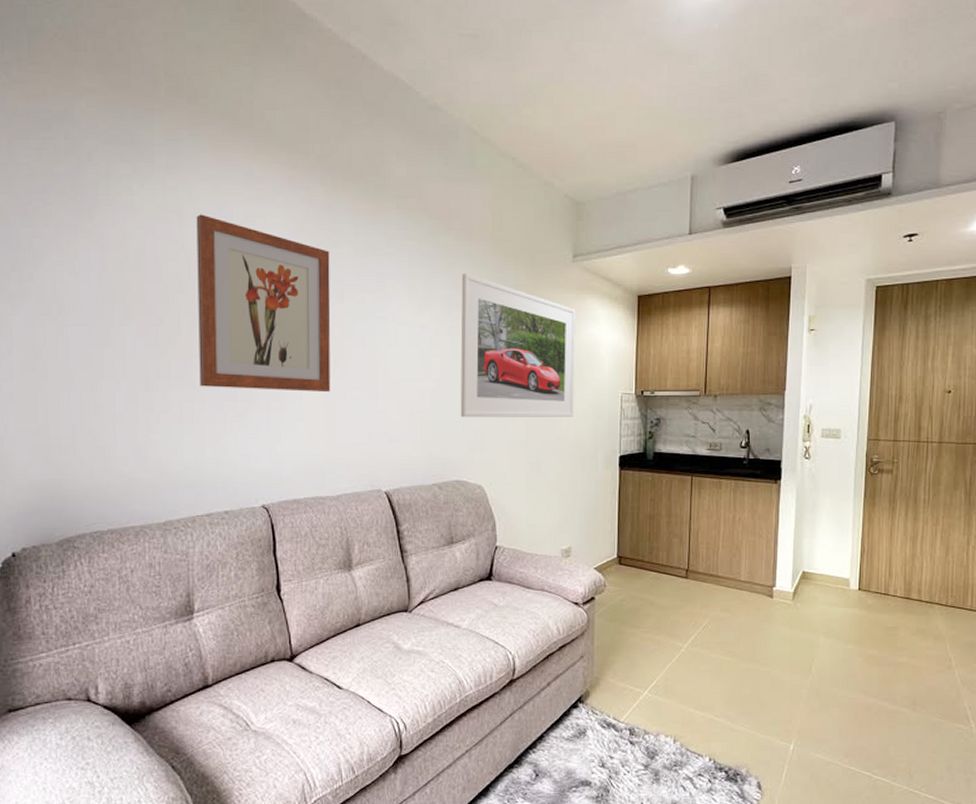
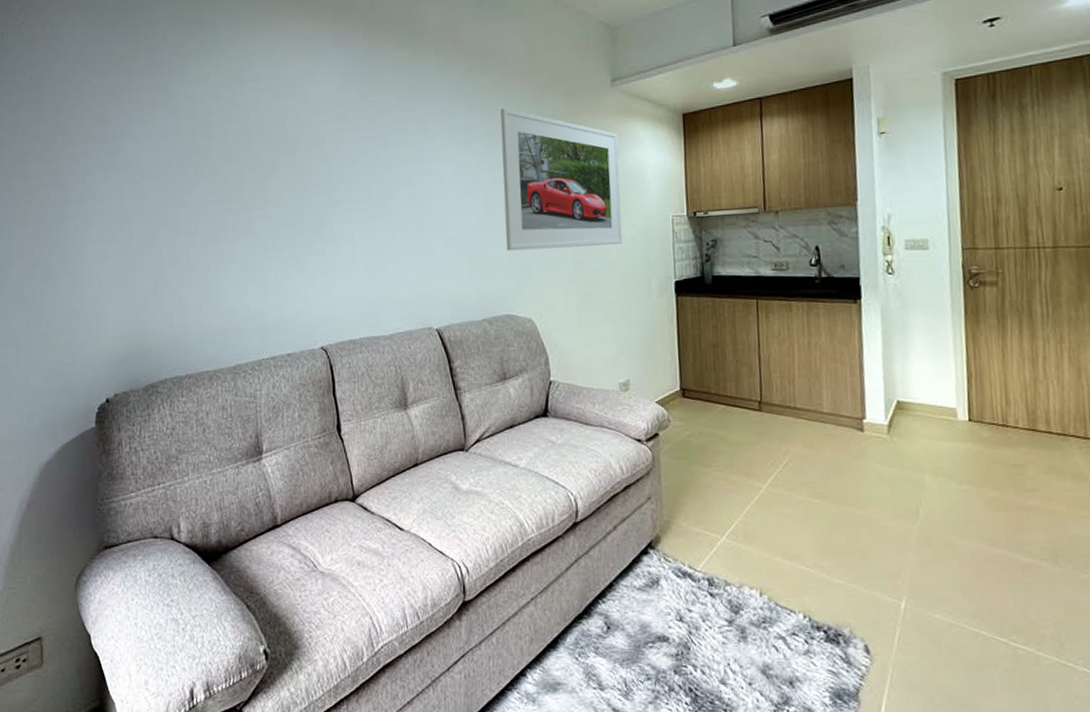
wall art: present [196,214,331,393] -> none [255,77,380,237]

